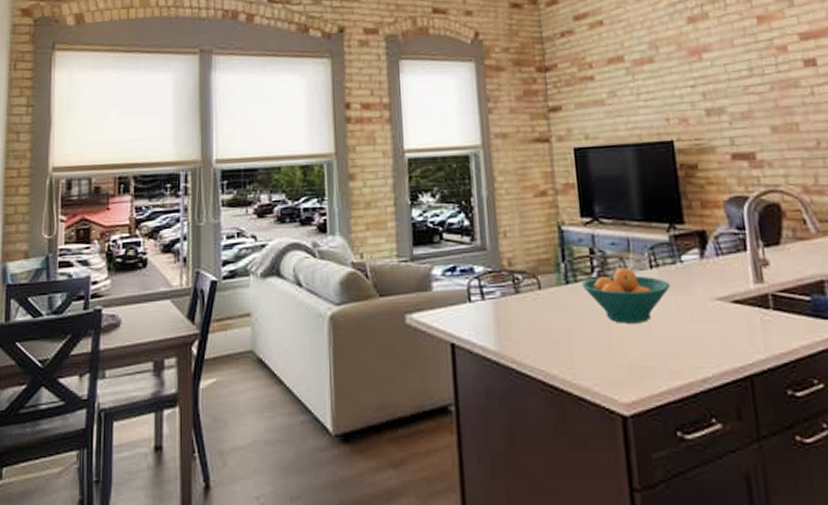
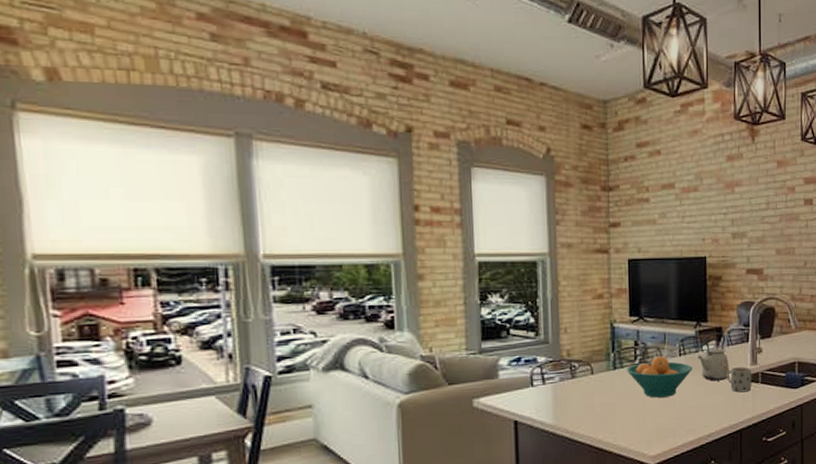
kettle: none [676,238,723,304] -> present [698,332,729,381]
mug: none [720,285,760,322] -> present [727,367,751,393]

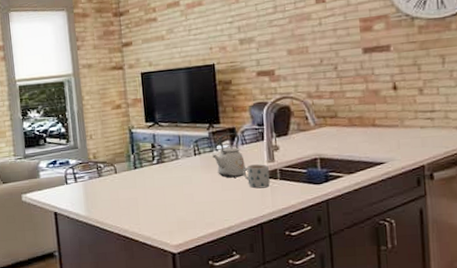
fruit bowl: present [626,356,693,398] -> none [145,156,209,194]

